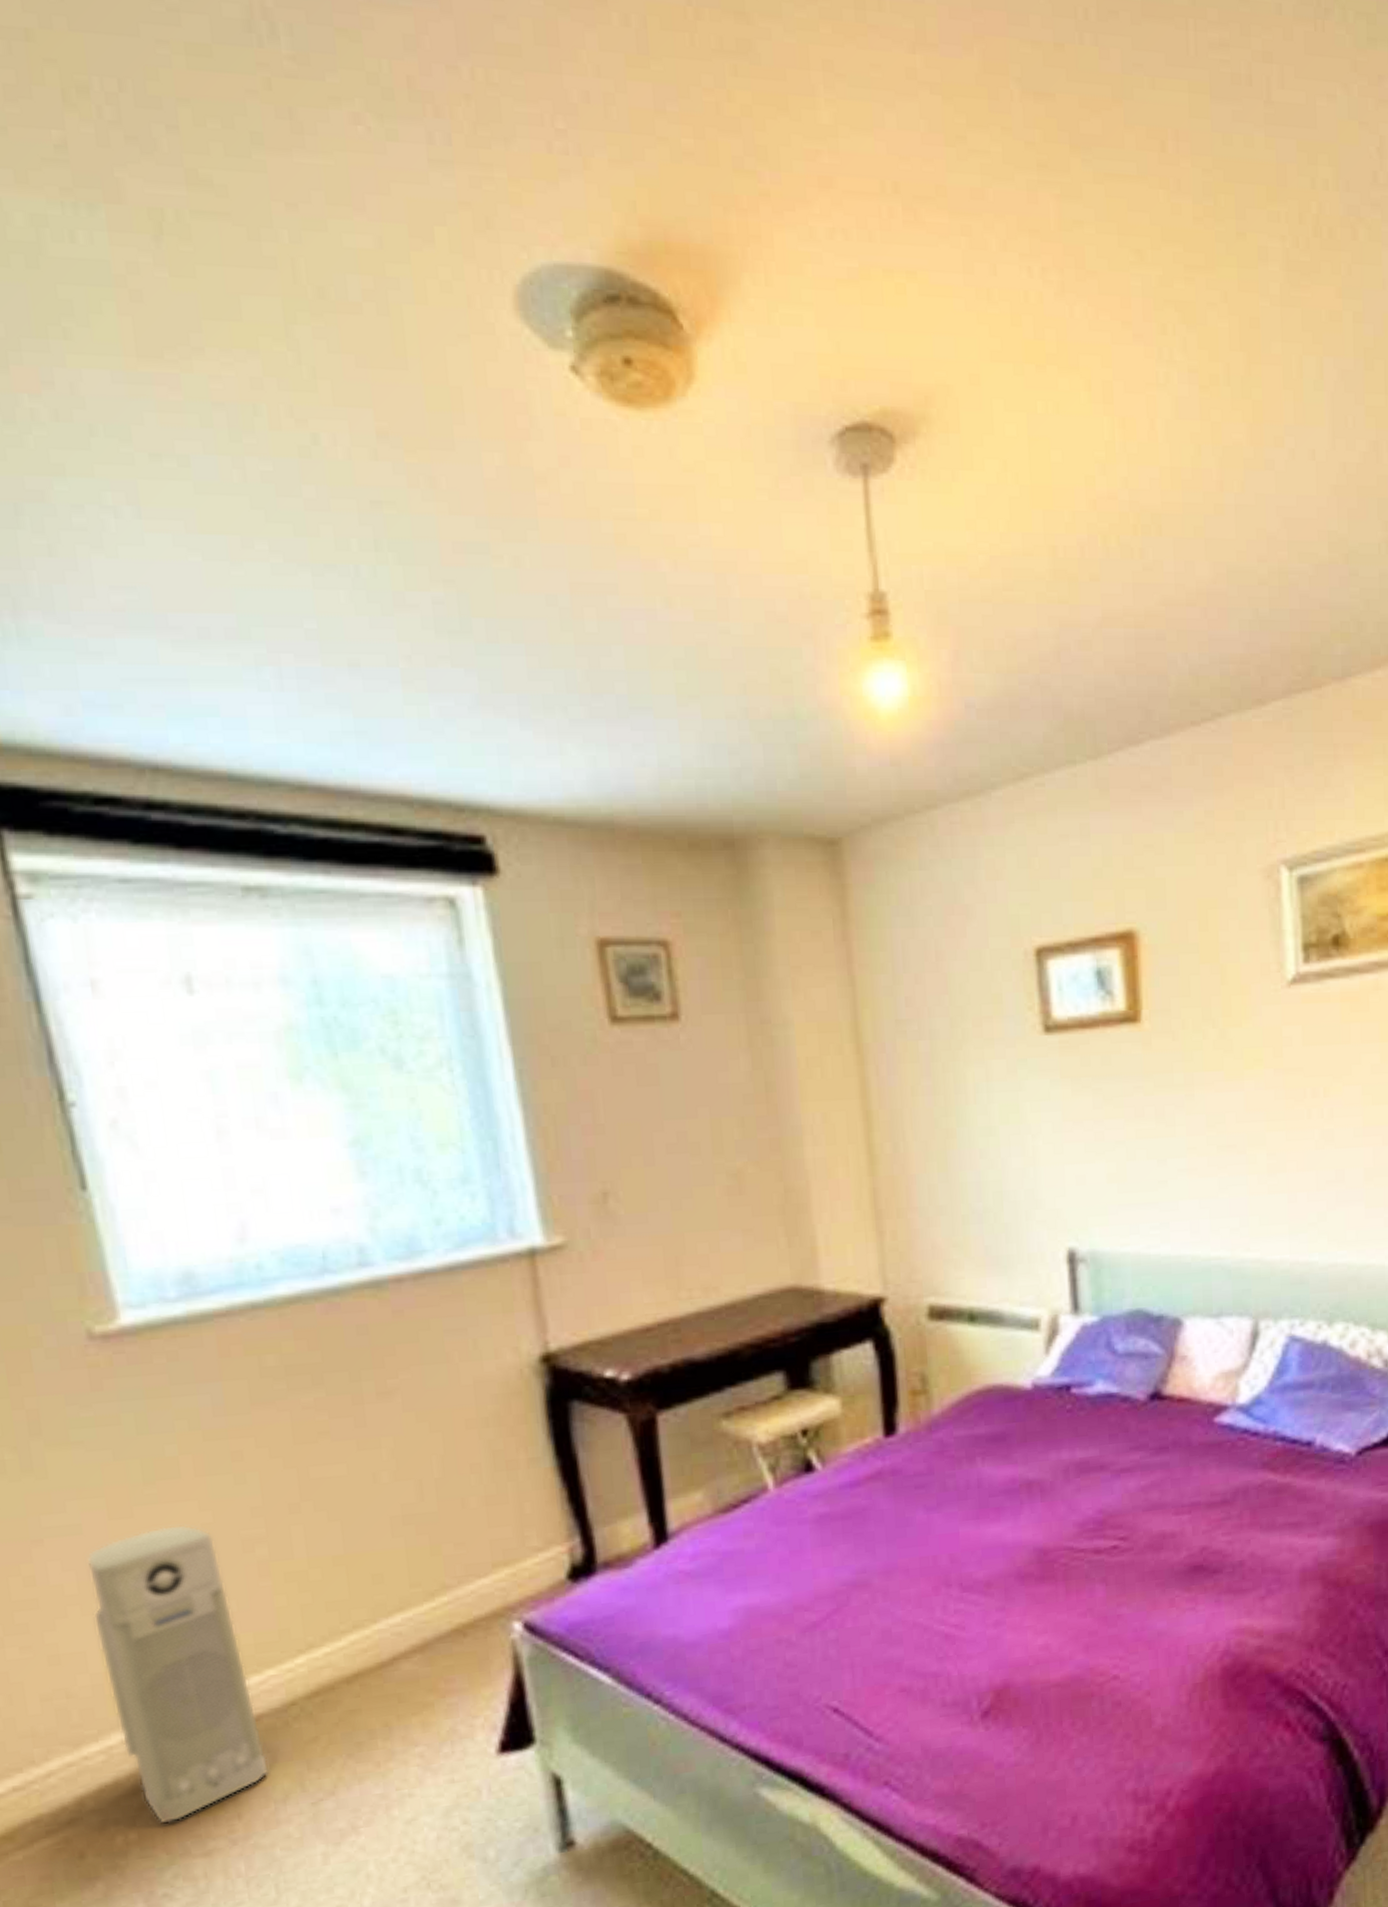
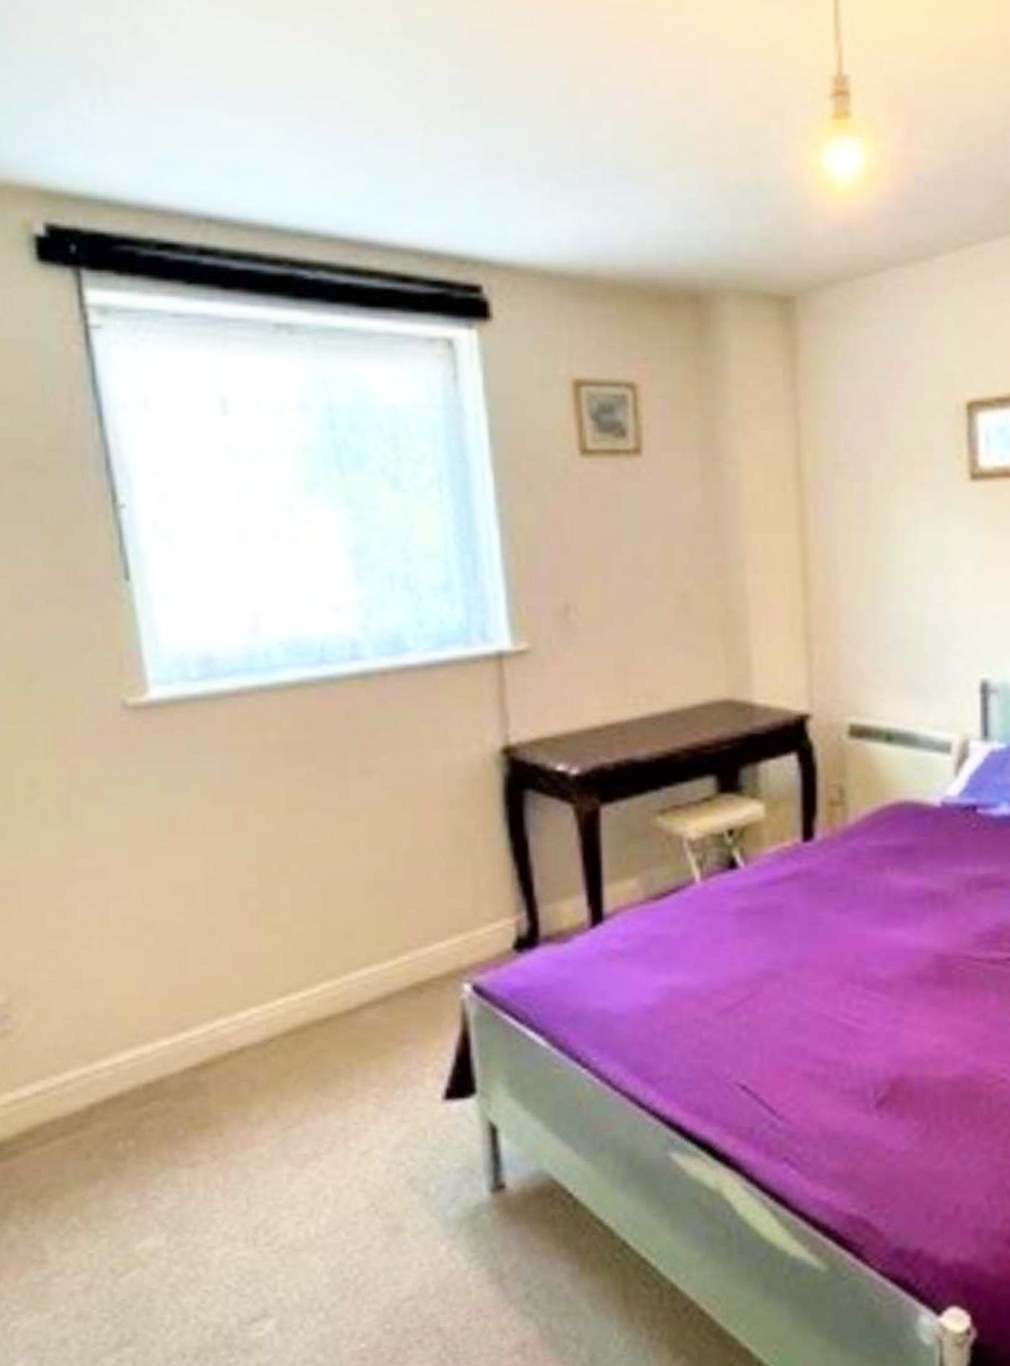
air purifier: present [86,1524,270,1823] -> none [109,875,249,1135]

